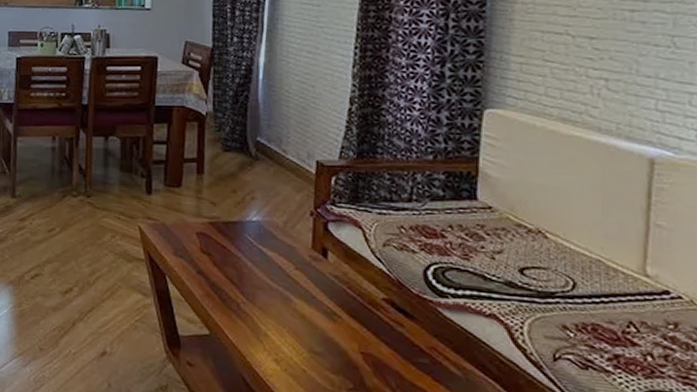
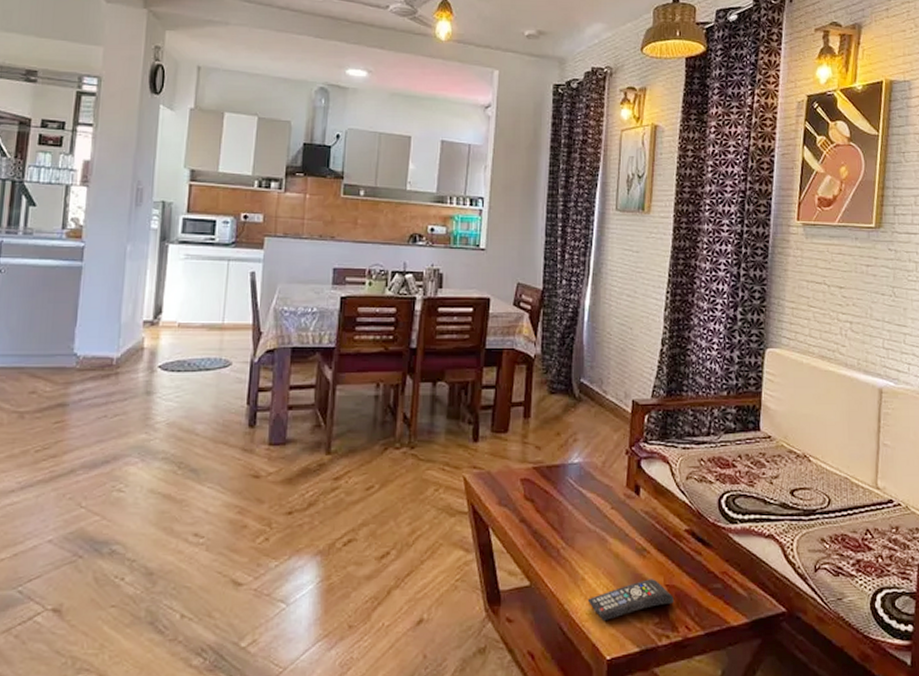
remote control: none [271,343,370,379] -> present [587,579,674,620]

